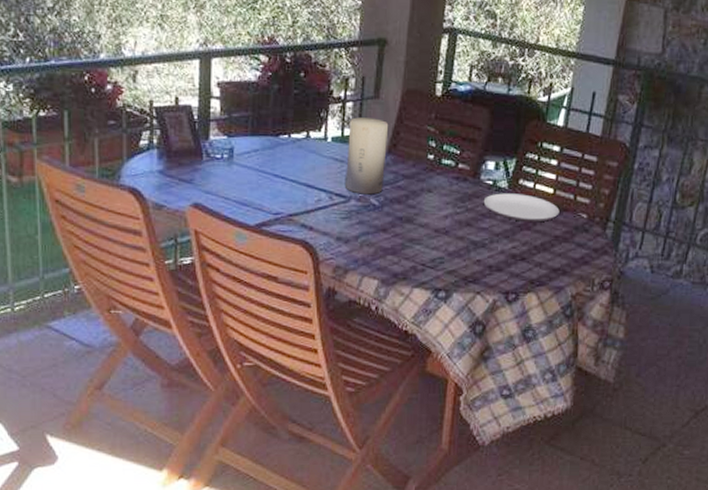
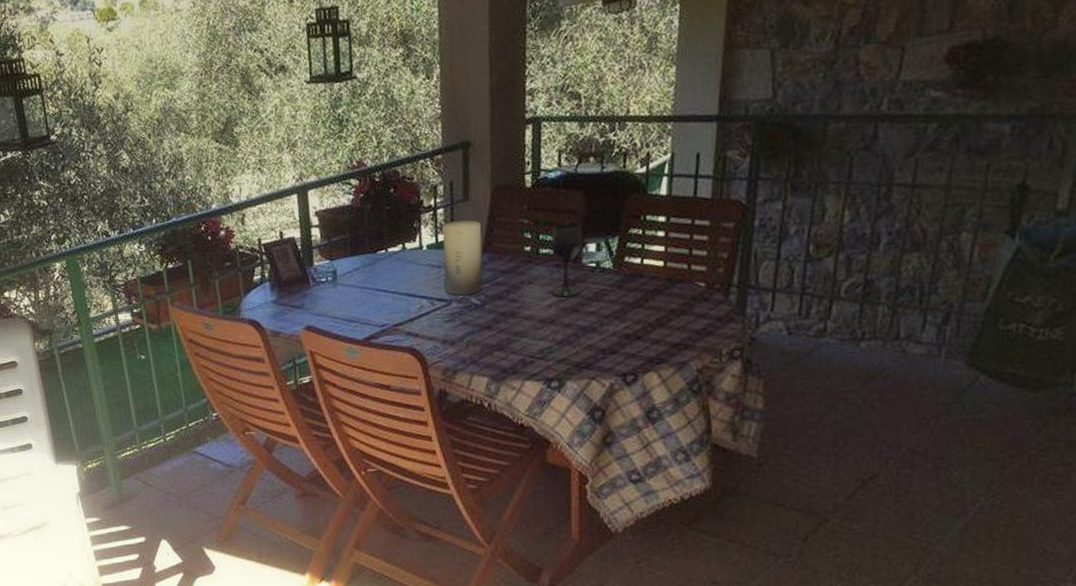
wine glass: none [449,136,484,211] -> present [551,221,583,298]
plate: present [483,193,560,223] -> none [587,271,673,300]

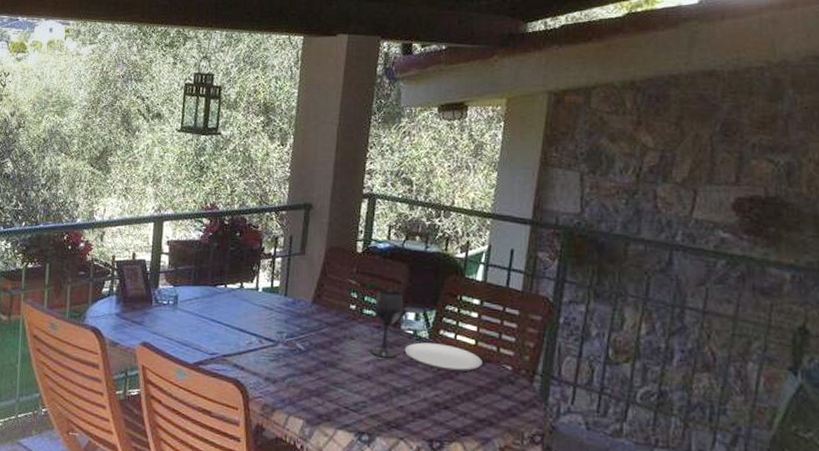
candle: present [442,220,483,296] -> none [274,271,314,340]
plate: none [587,271,673,300] -> present [404,342,483,372]

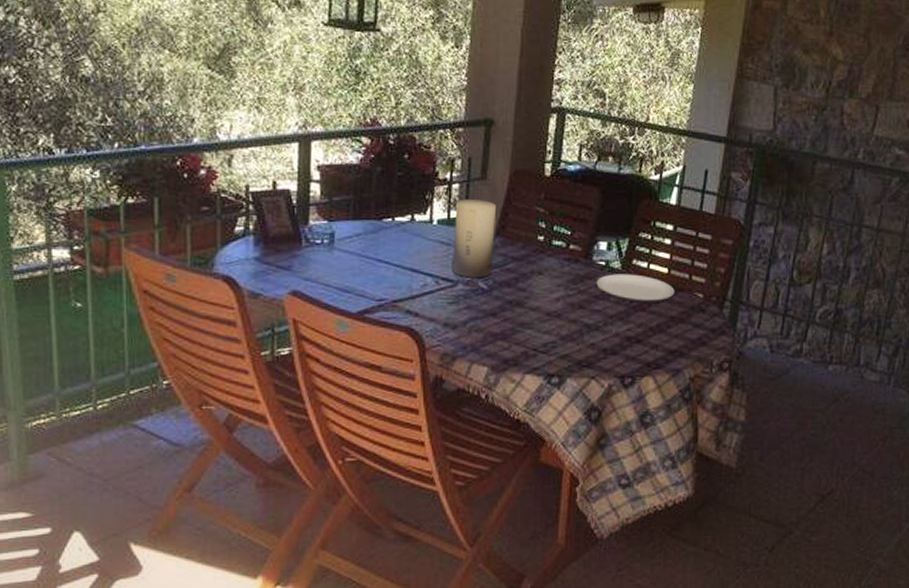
candle: none [274,271,314,340] -> present [453,199,497,278]
wine glass: present [371,289,404,358] -> none [561,217,595,293]

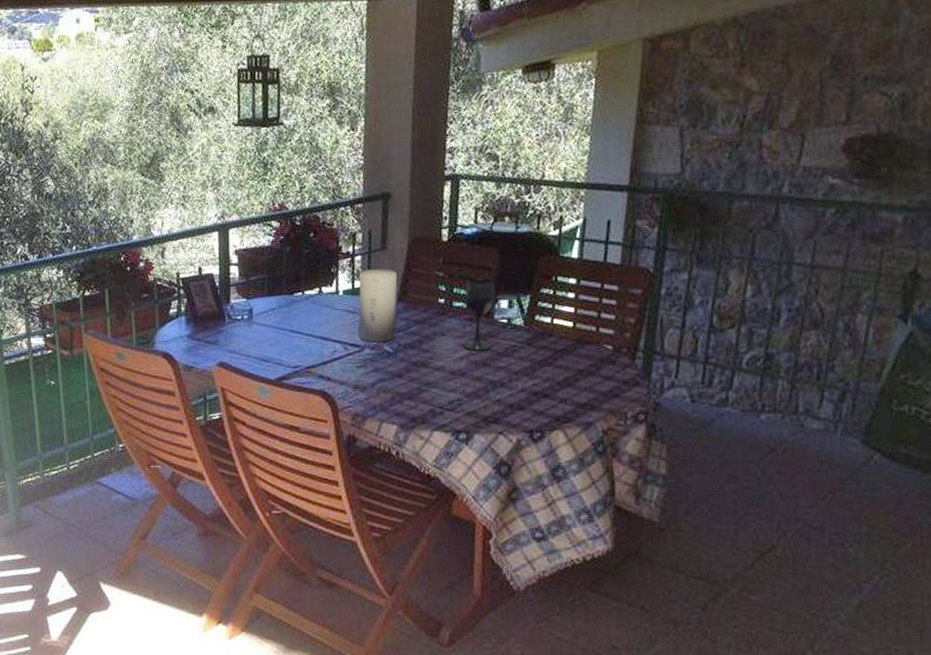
wine glass: none [561,217,595,293] -> present [464,277,496,351]
plate: present [596,274,675,303] -> none [498,330,582,358]

